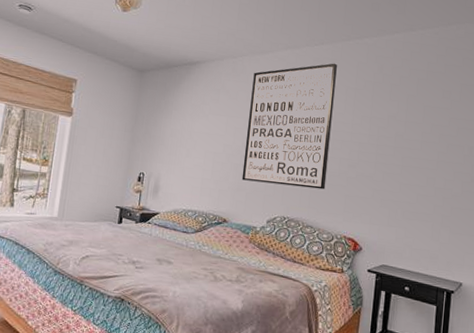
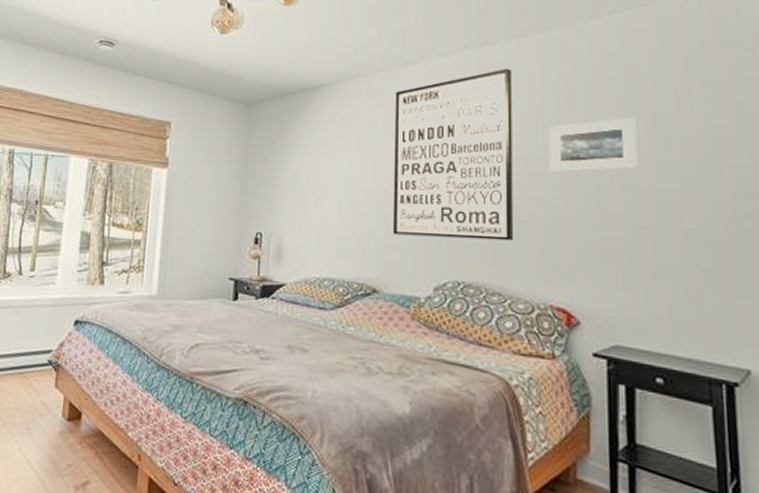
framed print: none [354,107,415,144] -> present [548,117,638,173]

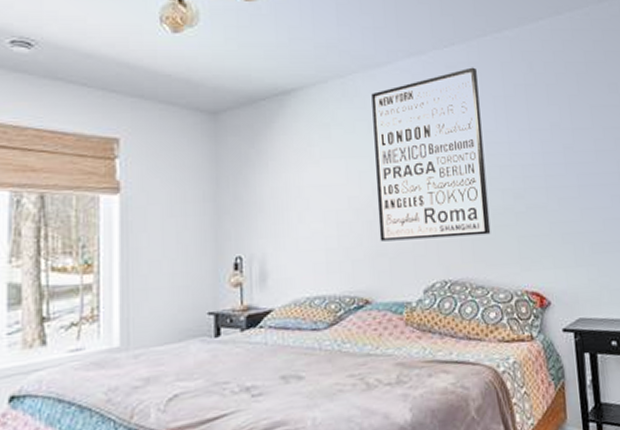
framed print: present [548,117,638,173] -> none [512,109,585,166]

